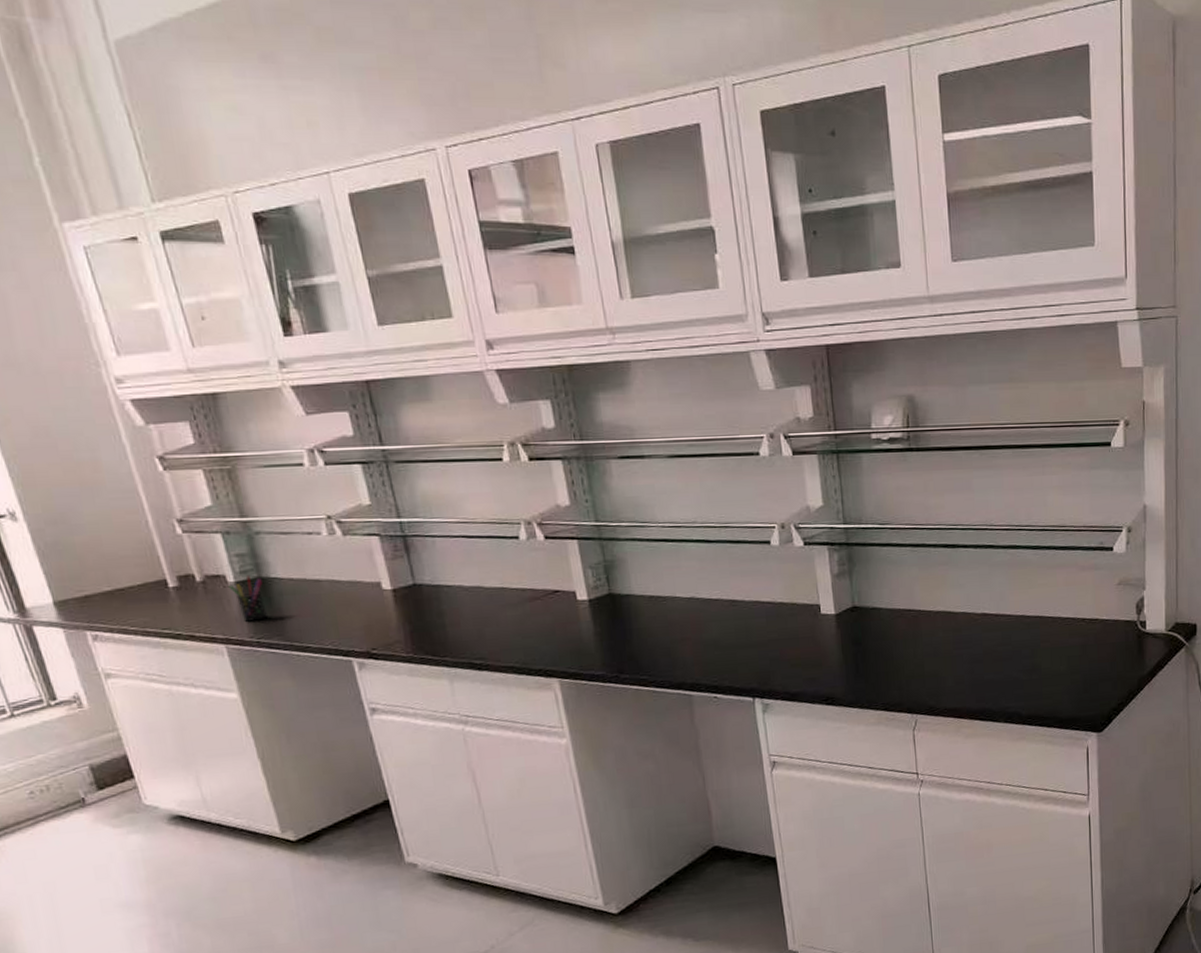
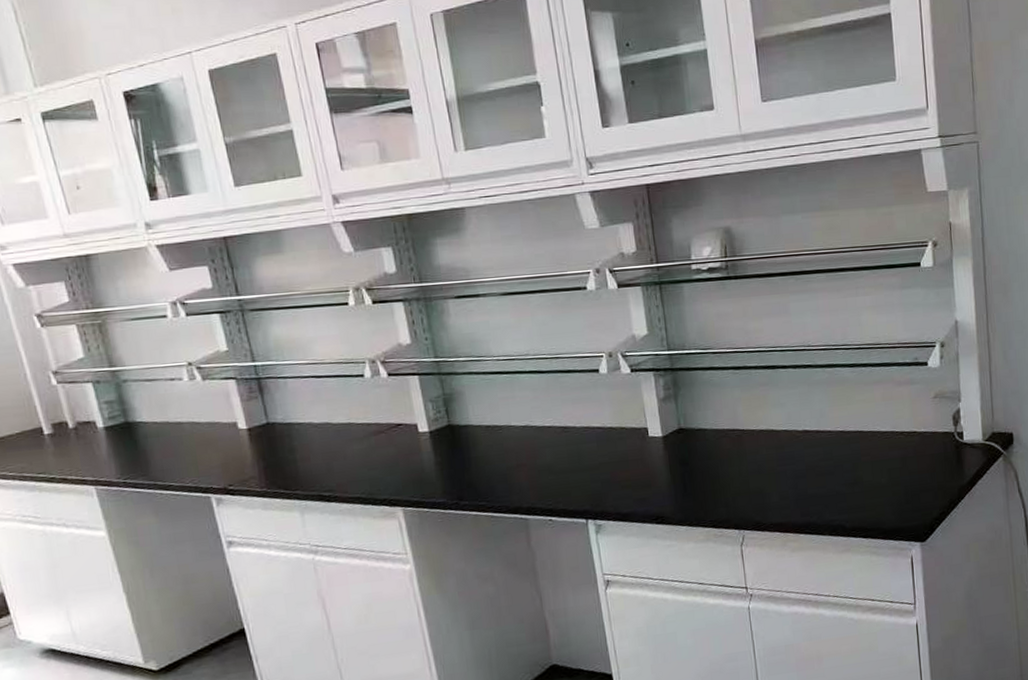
pen holder: present [229,574,267,622] -> none [98,420,133,464]

